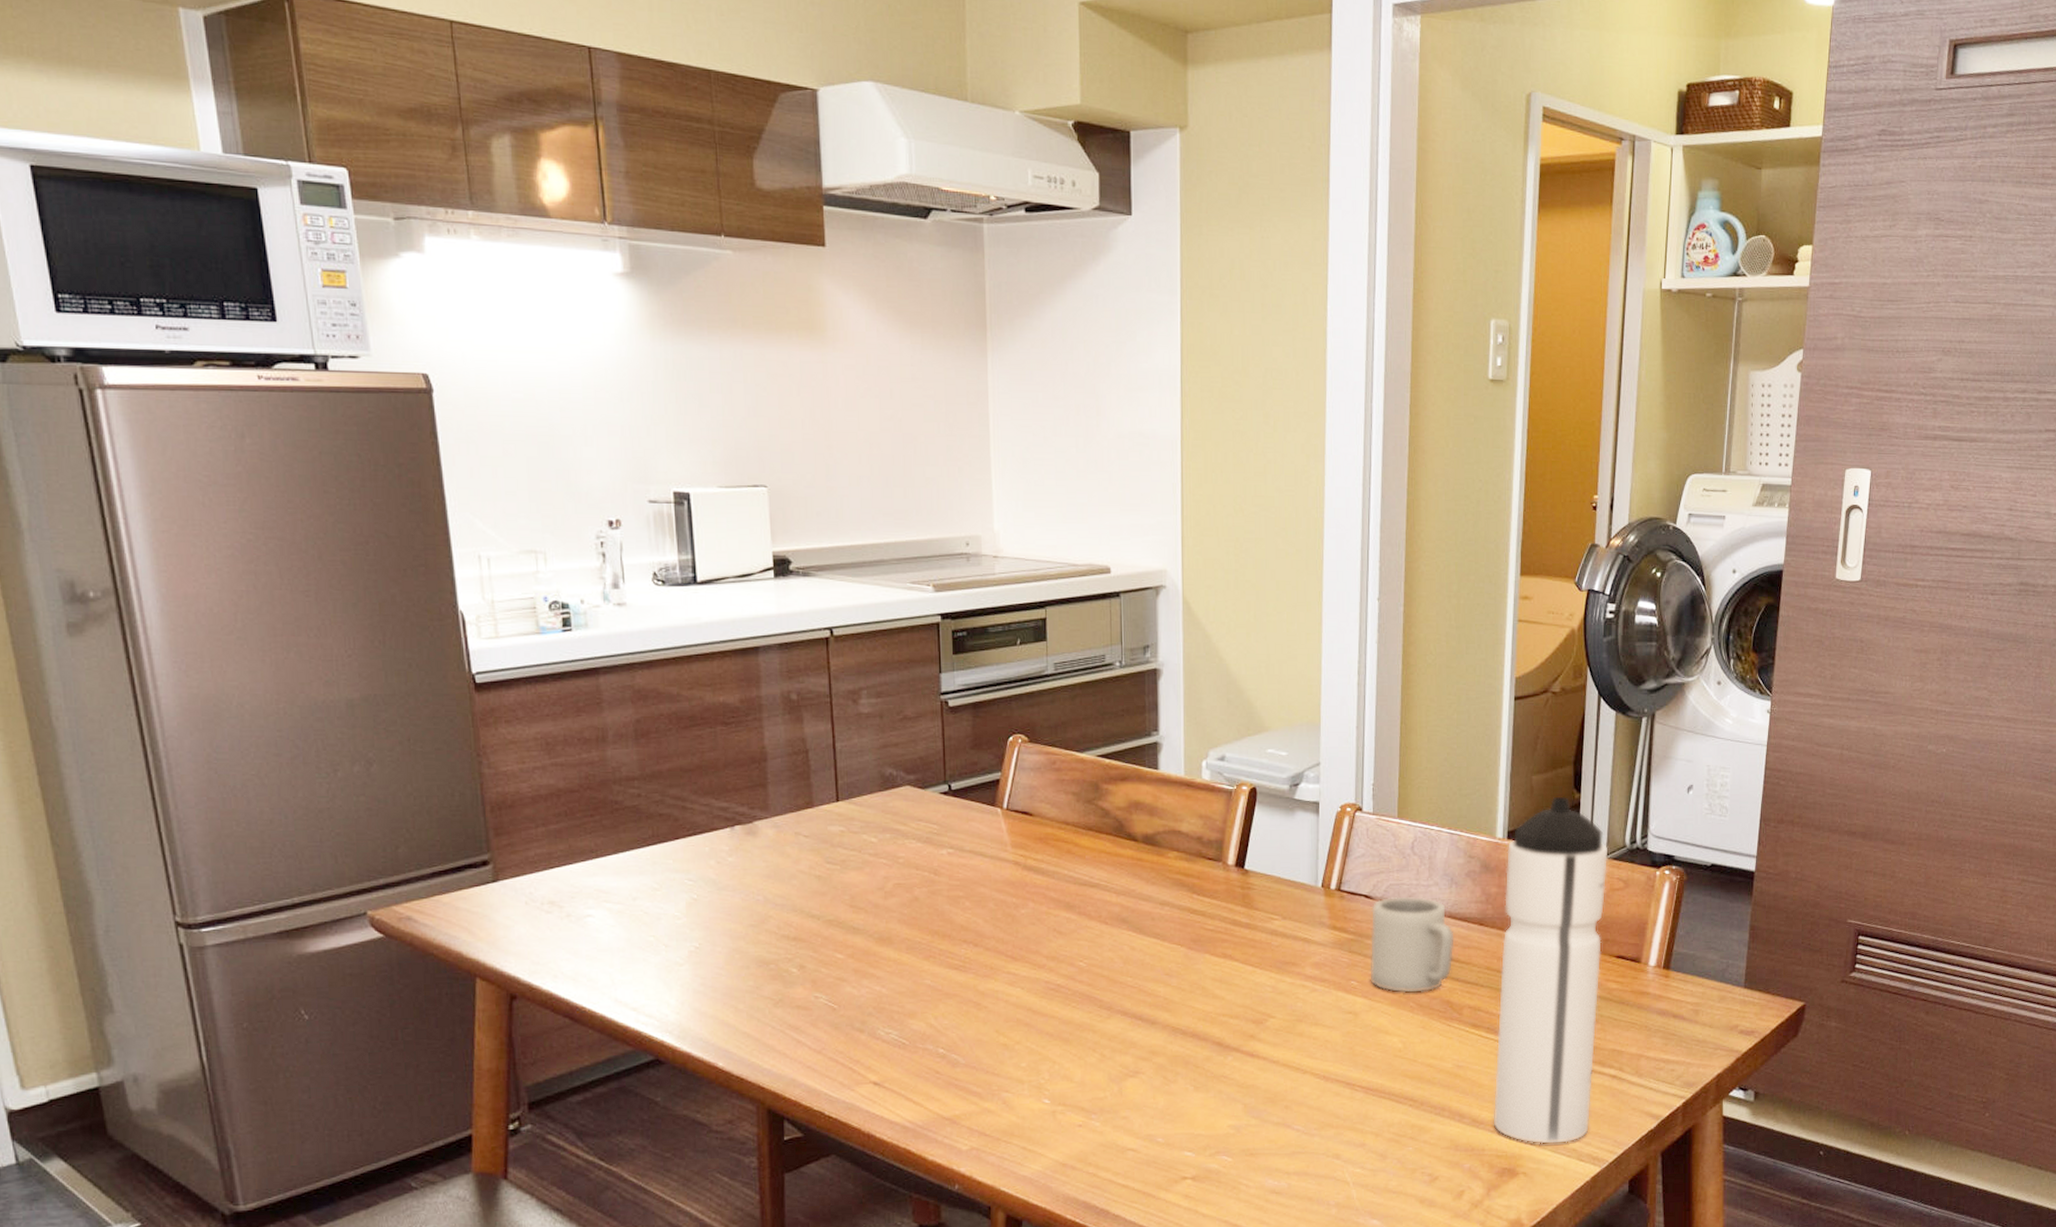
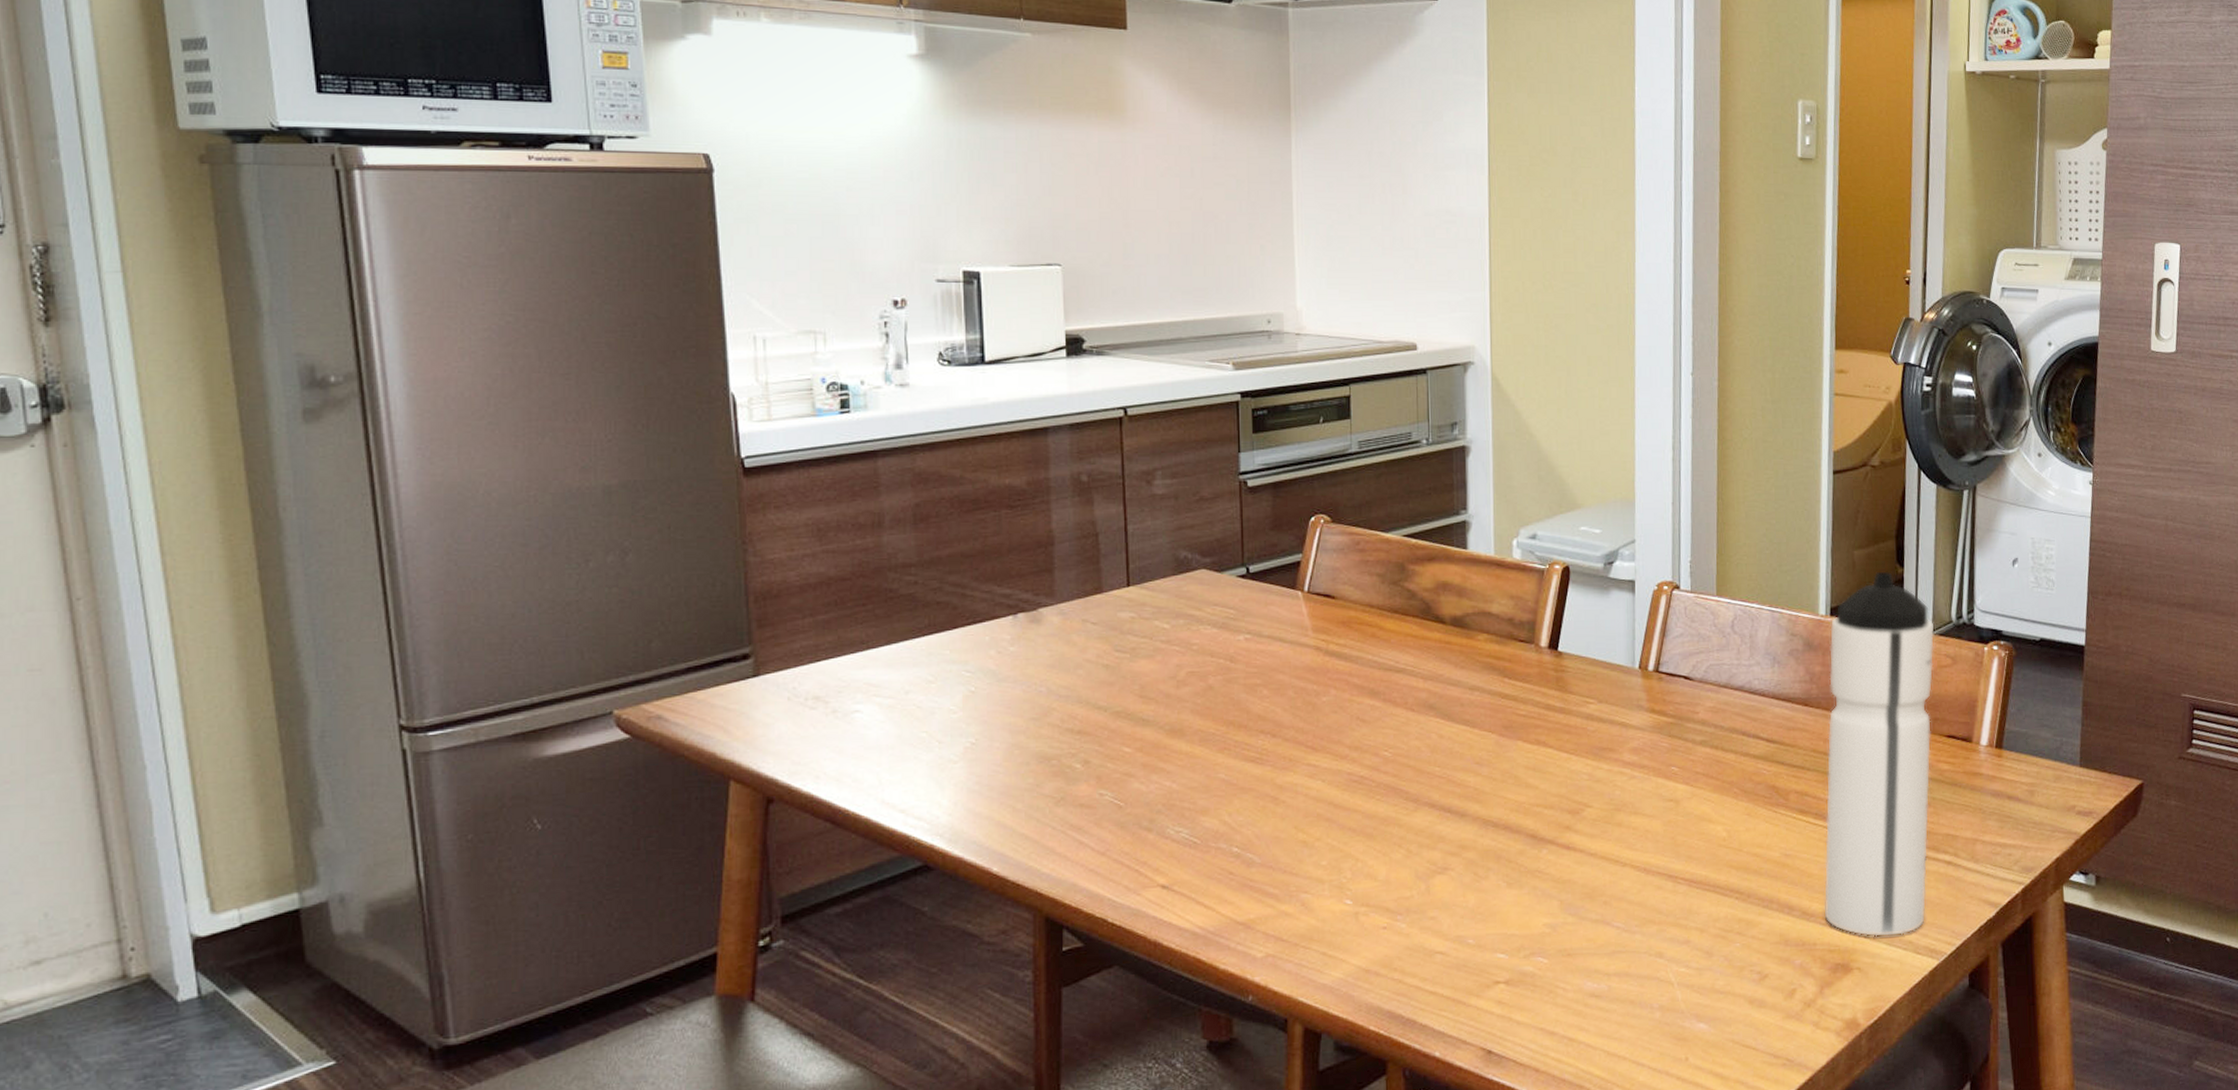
cup: present [1370,896,1455,993] -> none [1691,677,1779,778]

